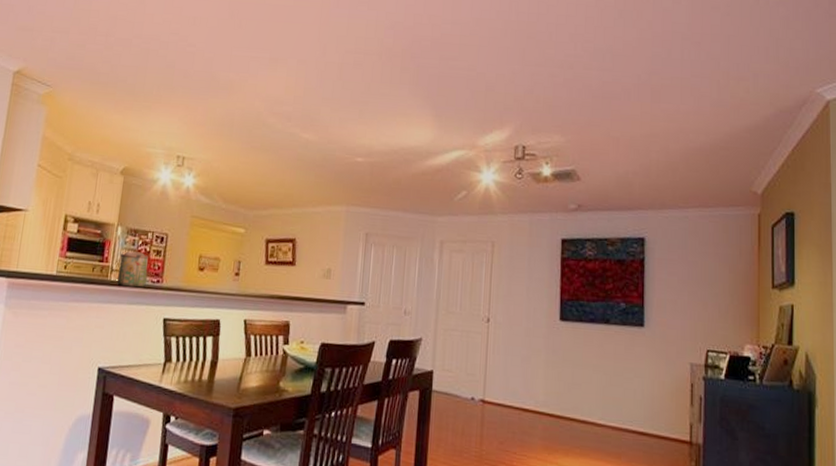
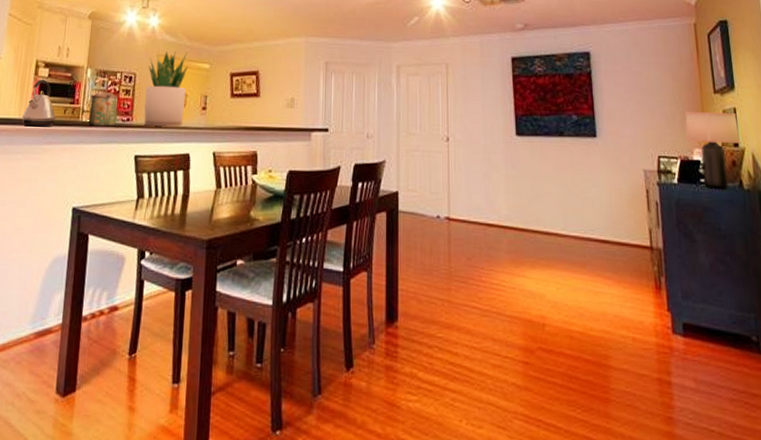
kettle: none [49,235,84,285] -> present [22,80,56,127]
planter: none [174,212,223,292] -> present [144,51,188,127]
table lamp: none [738,306,795,390] -> present [684,112,741,191]

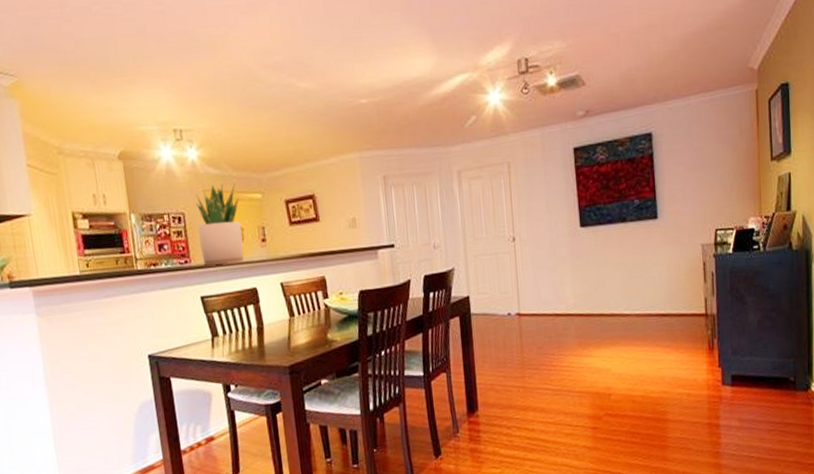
kettle: present [22,80,56,127] -> none [72,232,109,283]
canister: present [88,92,118,127] -> none [141,236,175,274]
table lamp: present [684,112,741,191] -> none [742,178,793,255]

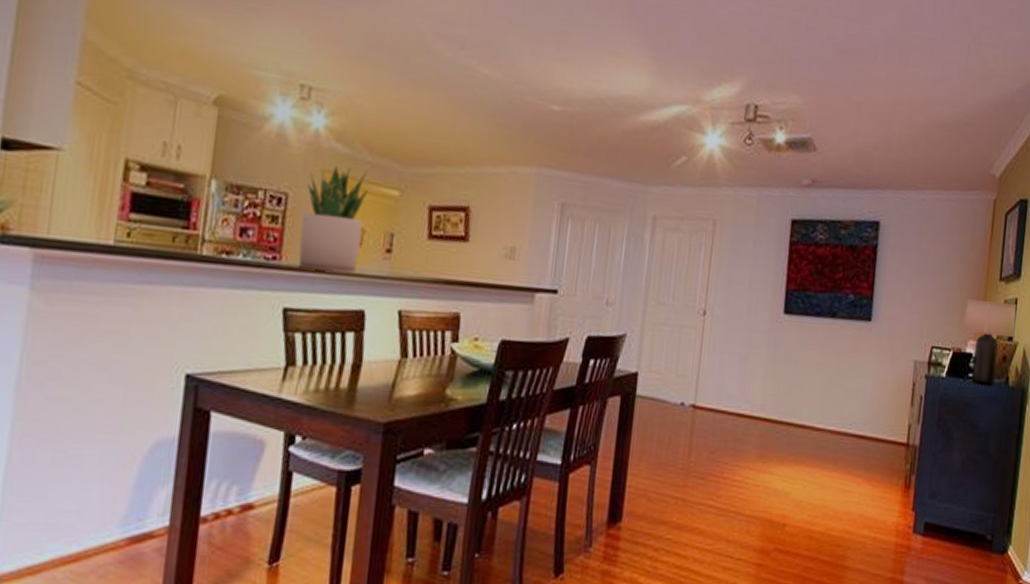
table lamp: none [742,178,793,255] -> present [962,299,1017,387]

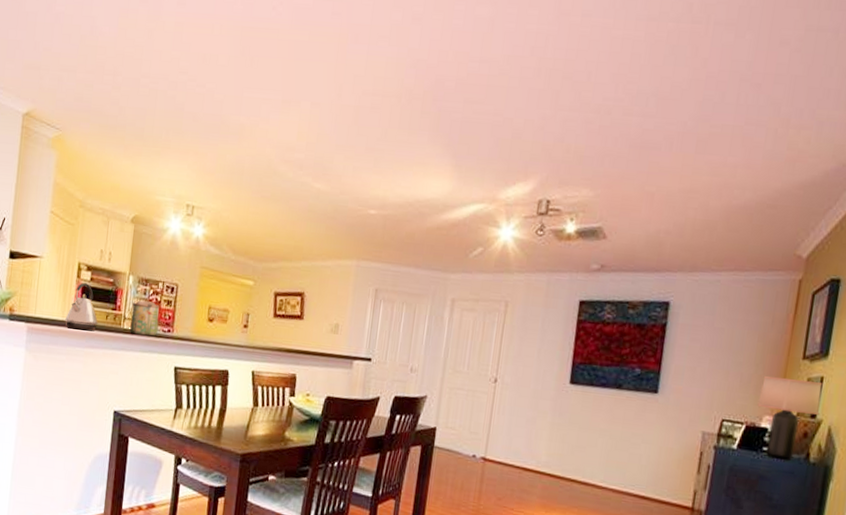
kettle: none [102,189,159,260] -> present [65,283,98,331]
canister: none [212,215,259,266] -> present [130,300,159,337]
planter: present [298,166,369,273] -> none [185,263,232,343]

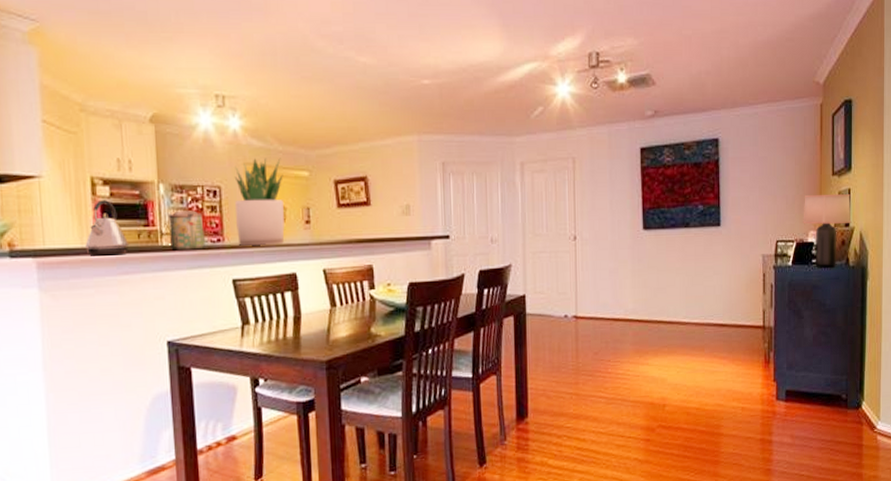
planter: none [185,263,232,343] -> present [234,158,285,247]

